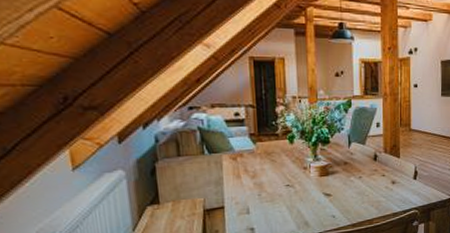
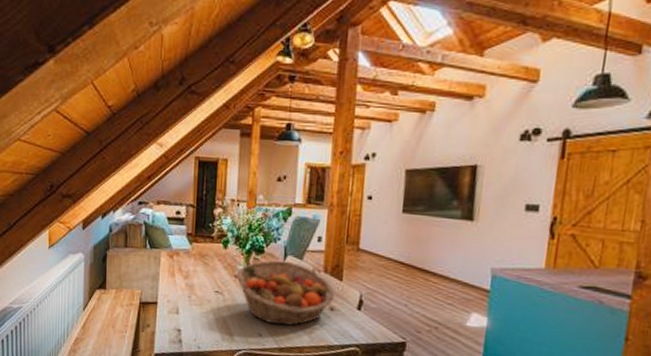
fruit basket: none [305,147,394,205] -> present [236,260,334,327]

